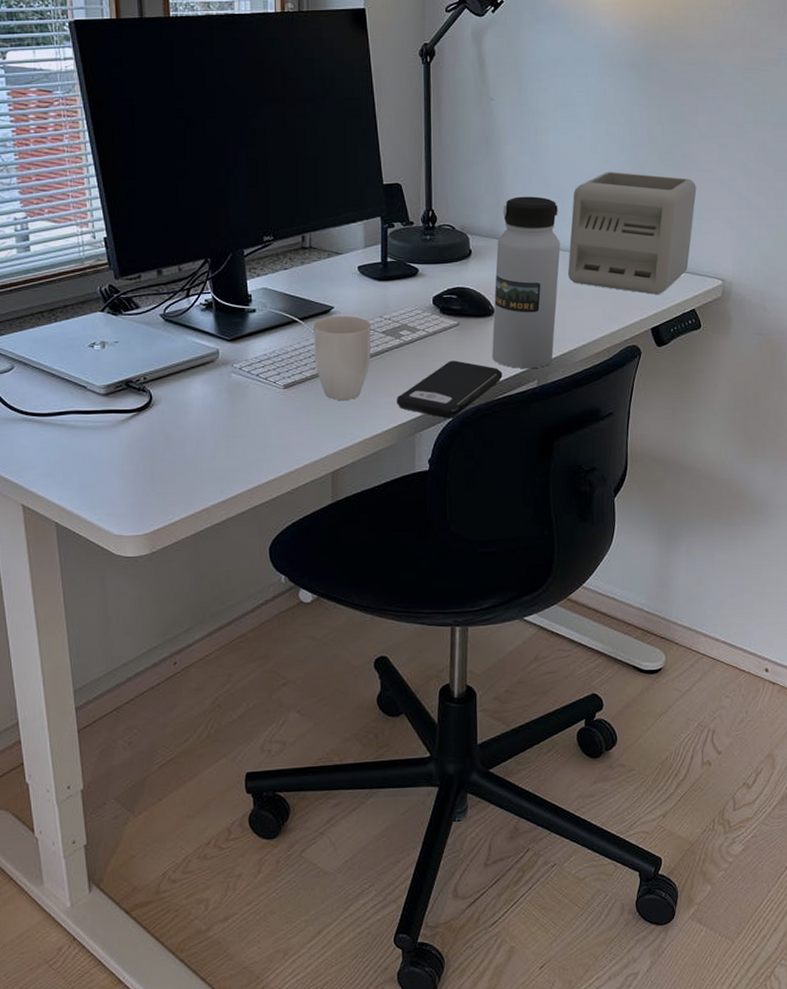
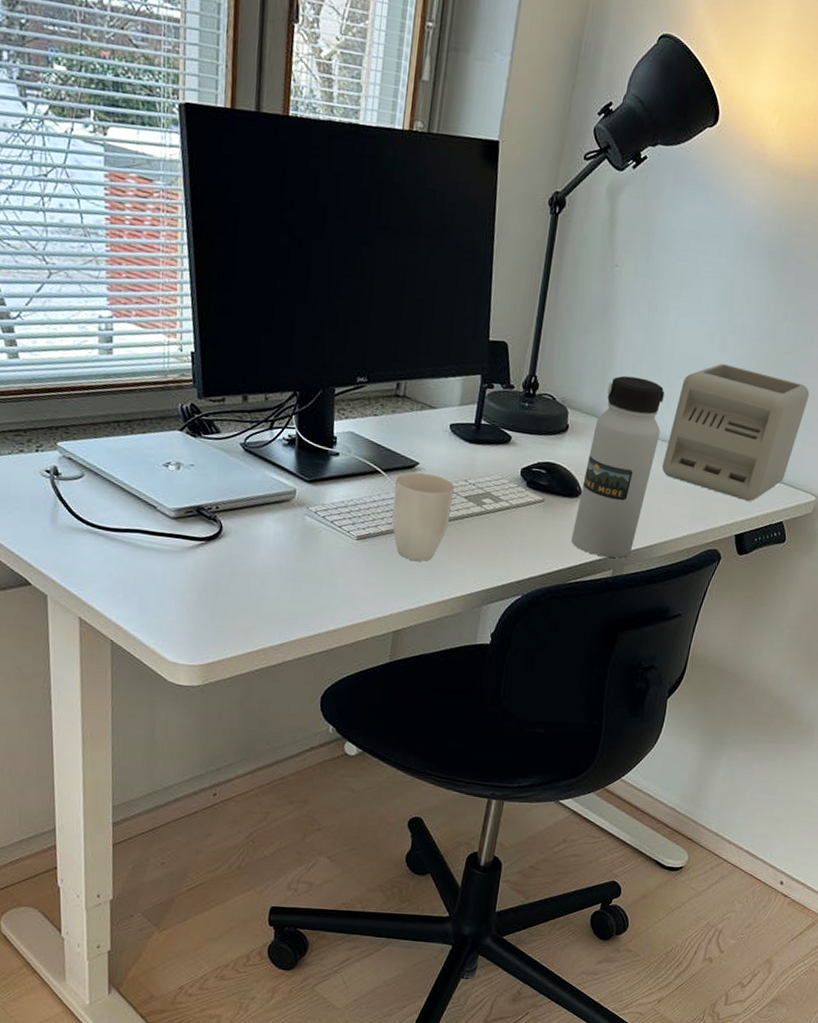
phone: present [396,360,503,419] -> none [468,537,579,596]

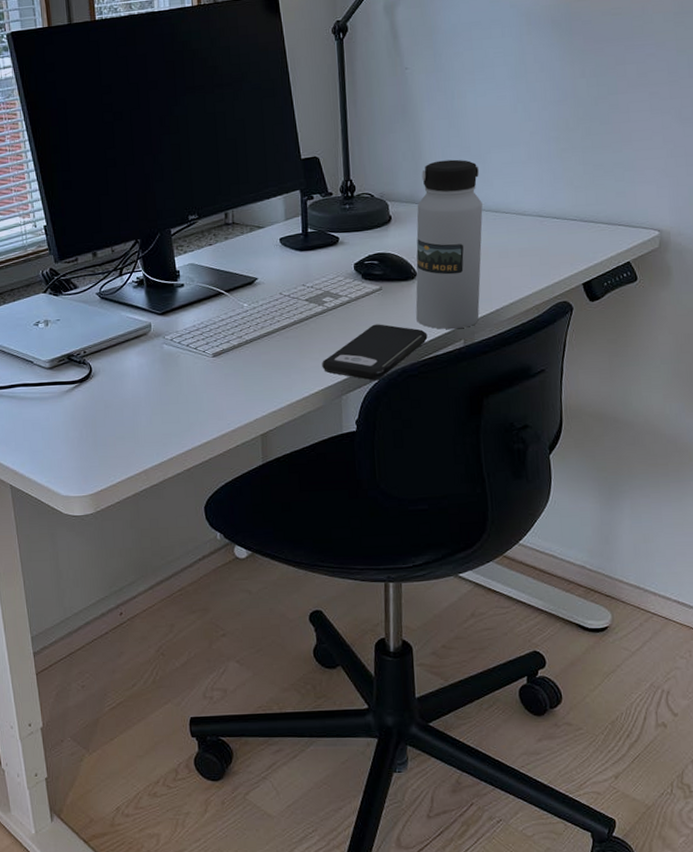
mug: present [391,472,454,561] -> none [239,285,295,366]
phone: none [468,537,579,596] -> present [322,324,428,381]
desk organizer: present [662,363,810,501] -> none [491,129,627,249]

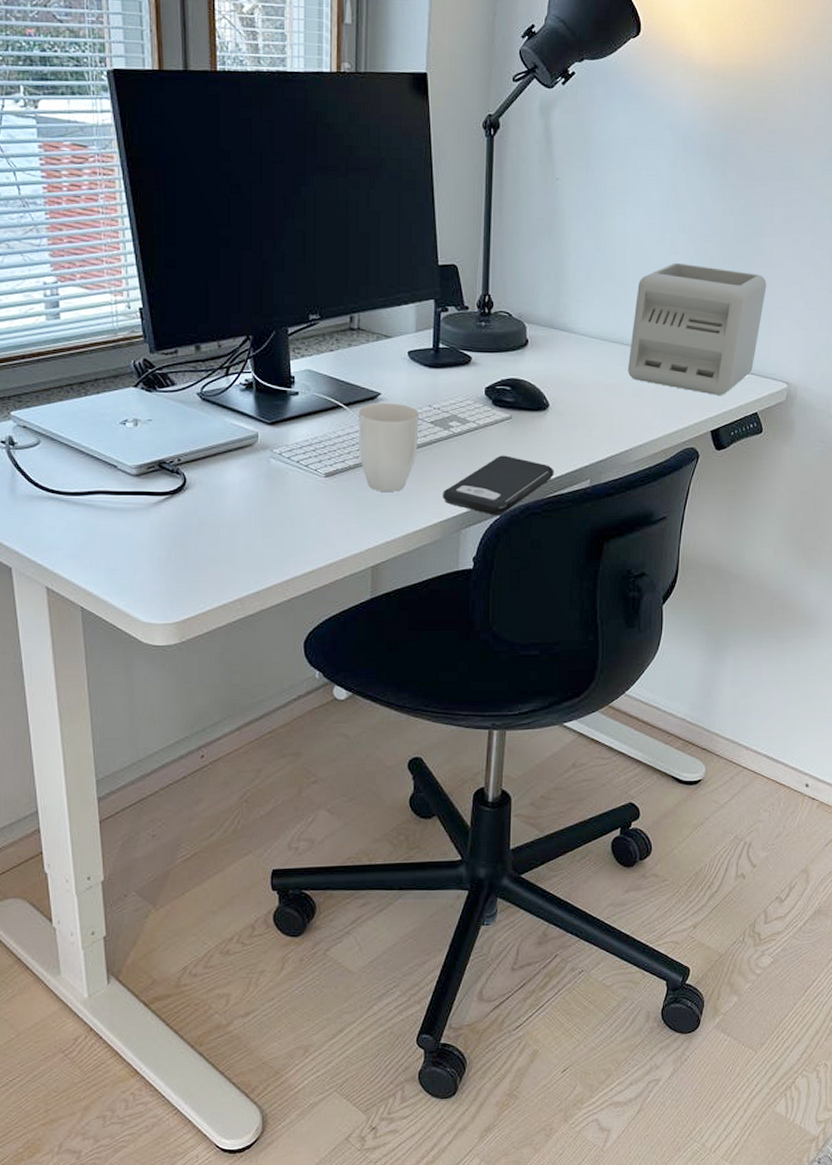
mug: none [239,285,295,366] -> present [358,402,419,492]
water bottle: present [415,159,483,330] -> none [544,285,622,468]
desk organizer: none [491,129,627,249] -> present [628,262,767,395]

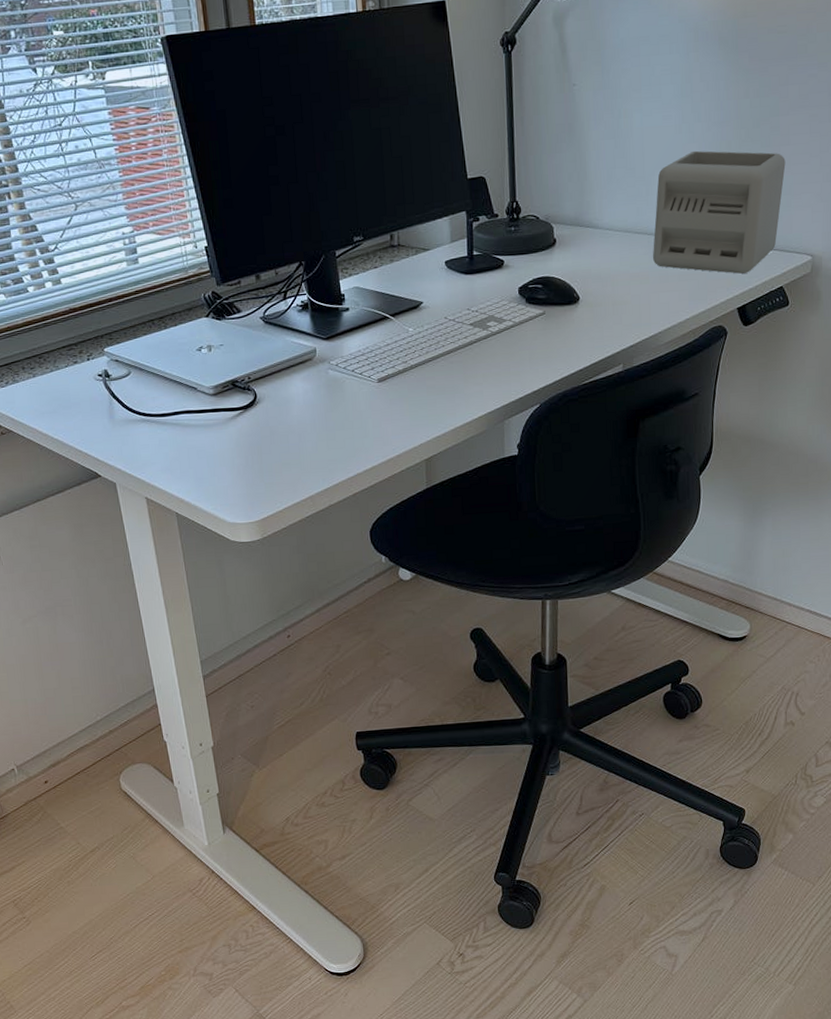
mug: present [358,402,419,492] -> none [404,310,460,391]
phone: present [443,455,554,516] -> none [485,348,588,405]

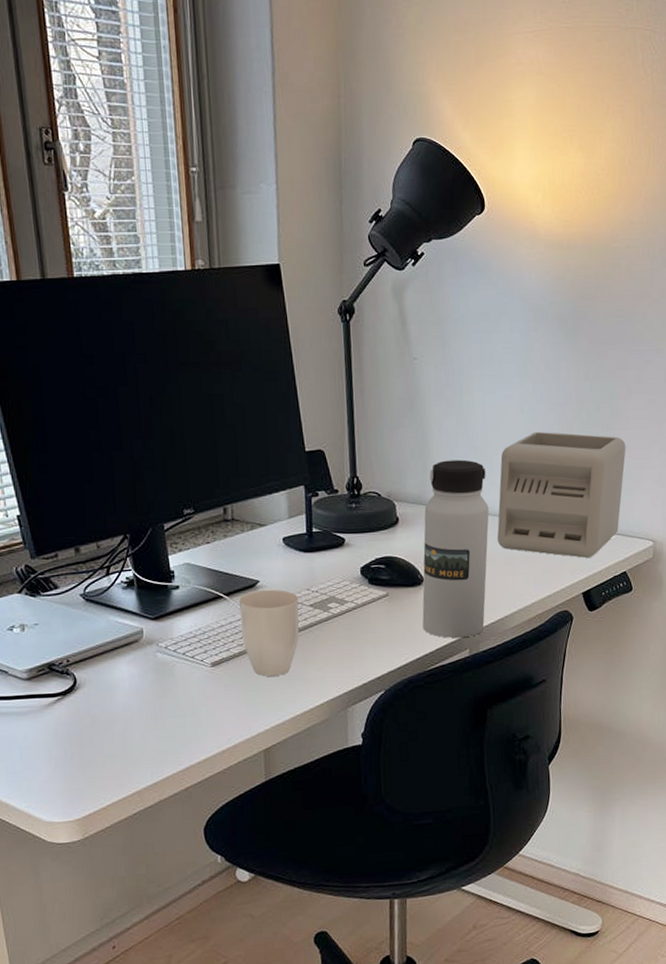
mug: none [404,310,460,391] -> present [239,589,299,677]
water bottle: none [577,181,645,354] -> present [422,459,489,639]

